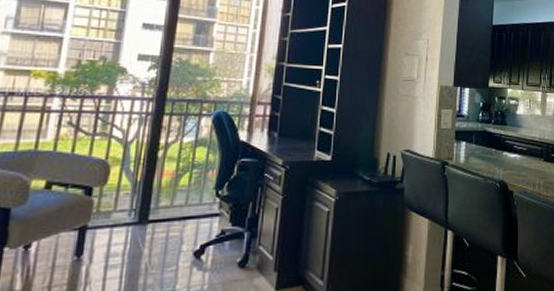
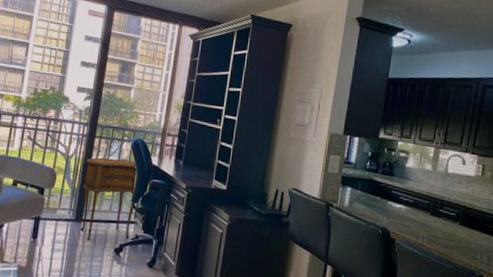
side table: none [146,139,219,246] -> present [81,157,136,240]

